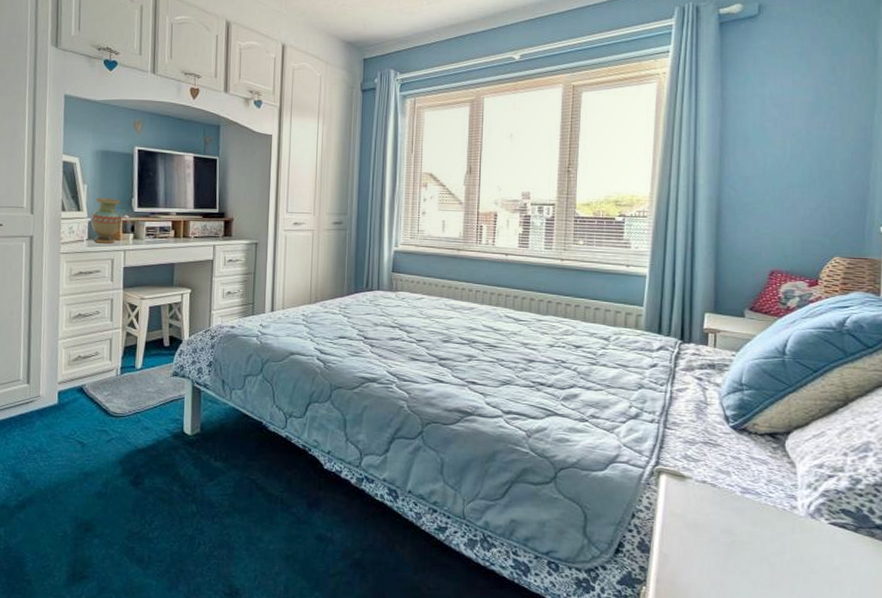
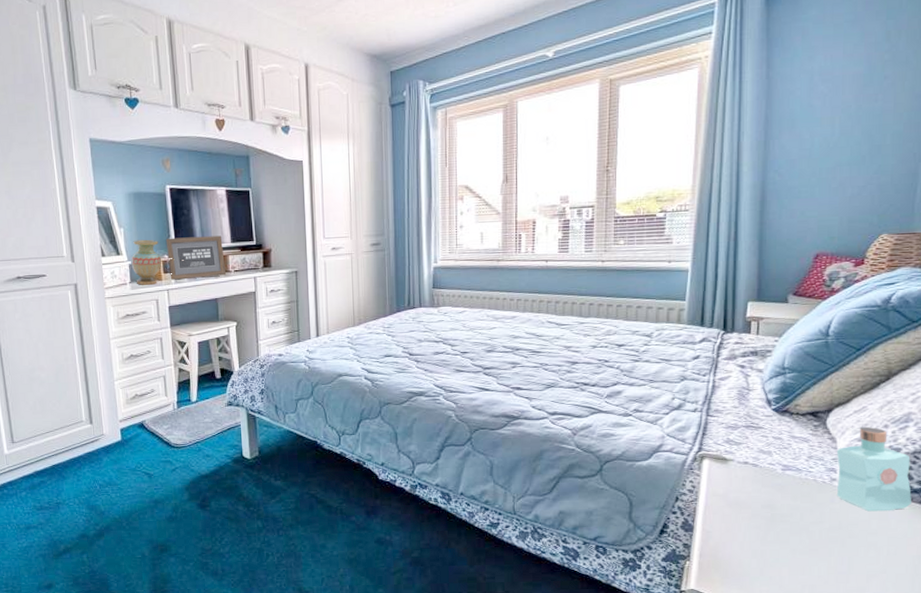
picture frame: none [128,198,186,242] -> present [165,235,227,280]
perfume: none [796,452,875,546] -> present [836,426,912,512]

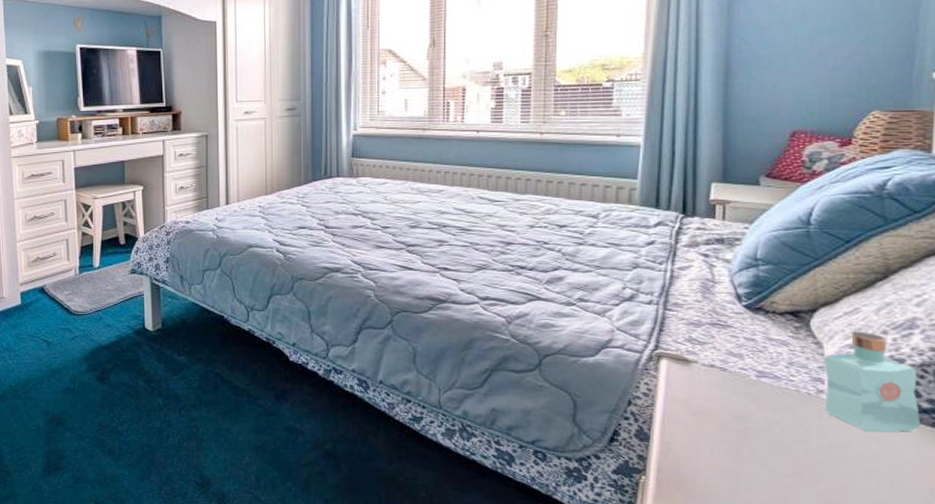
vase: present [131,239,161,285] -> none [38,98,68,145]
picture frame: present [165,235,227,280] -> none [74,96,135,141]

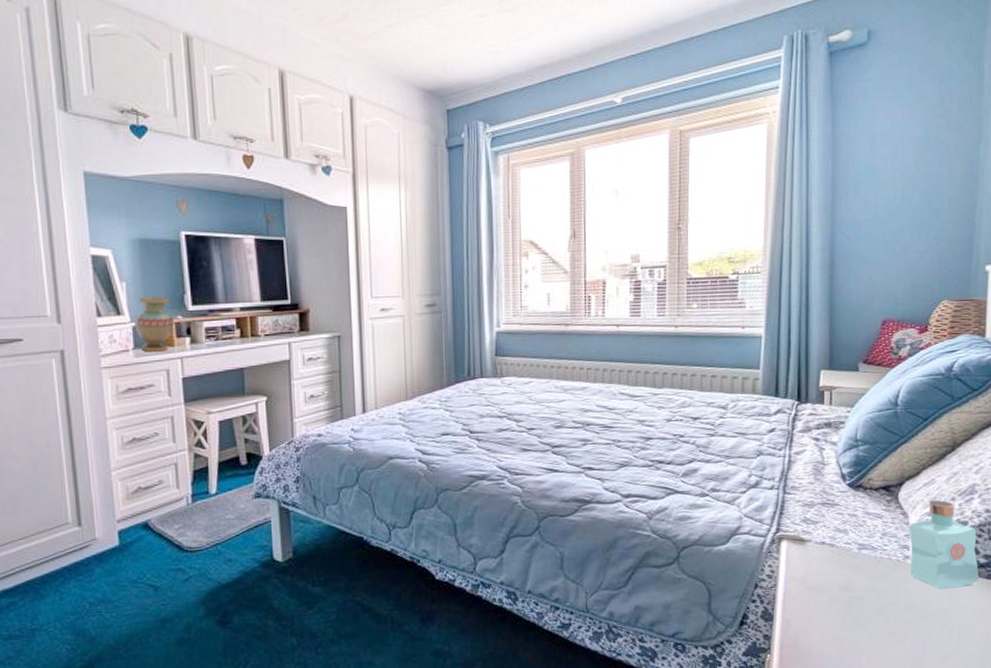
vase: none [38,98,68,145] -> present [135,296,173,352]

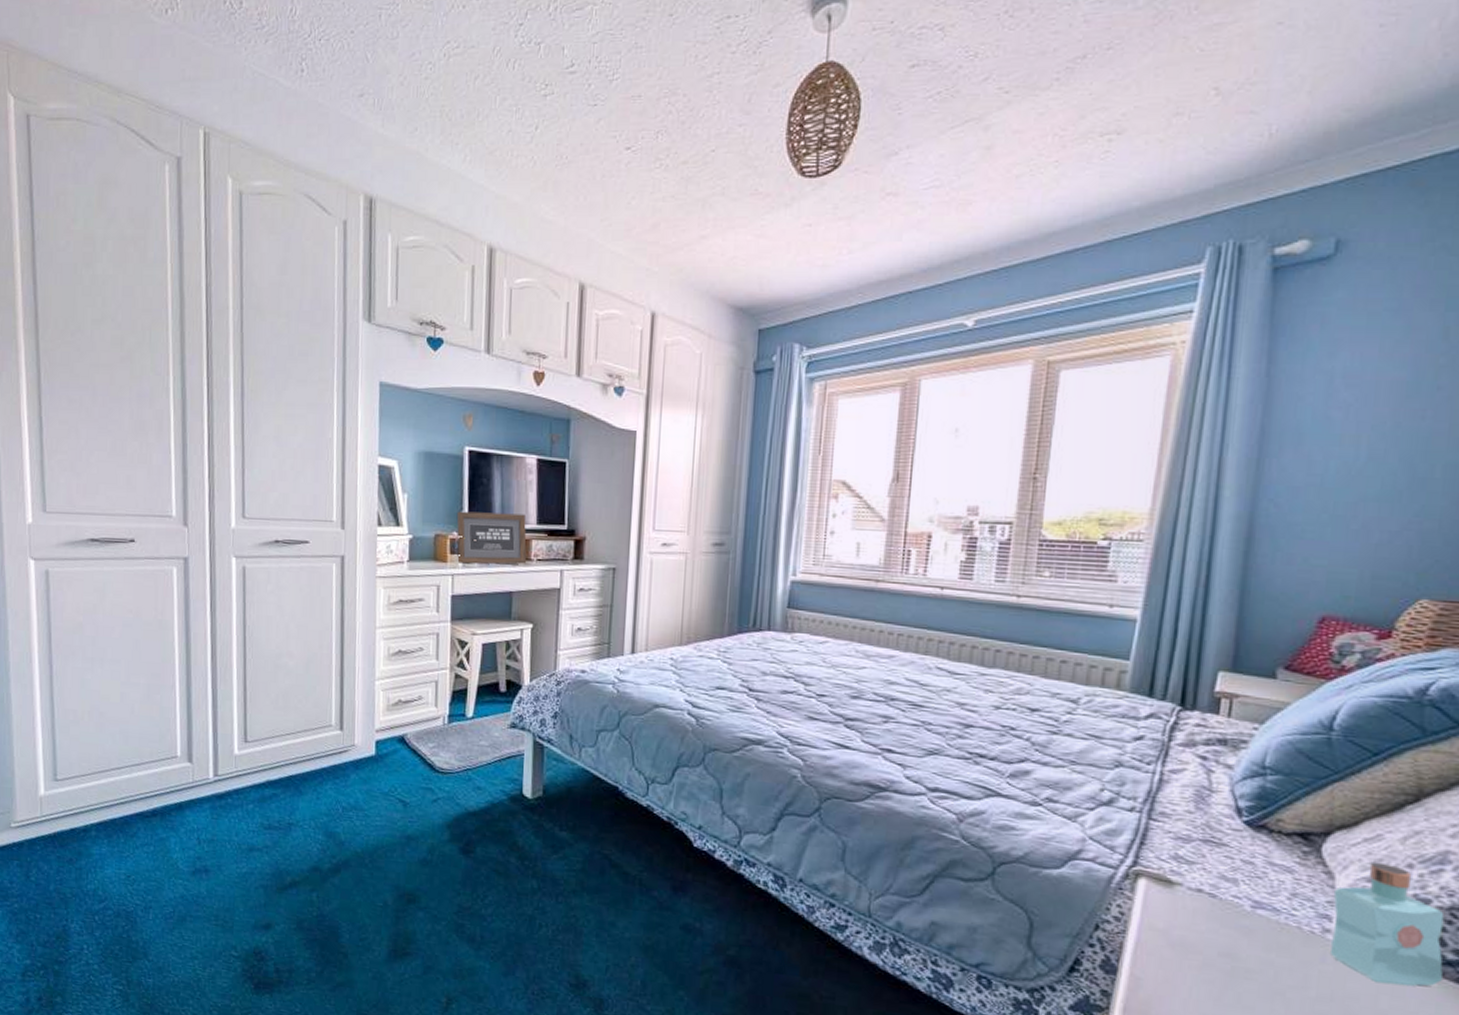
vase: present [135,296,173,352] -> none [412,509,449,567]
picture frame: none [179,293,255,346] -> present [456,511,527,565]

